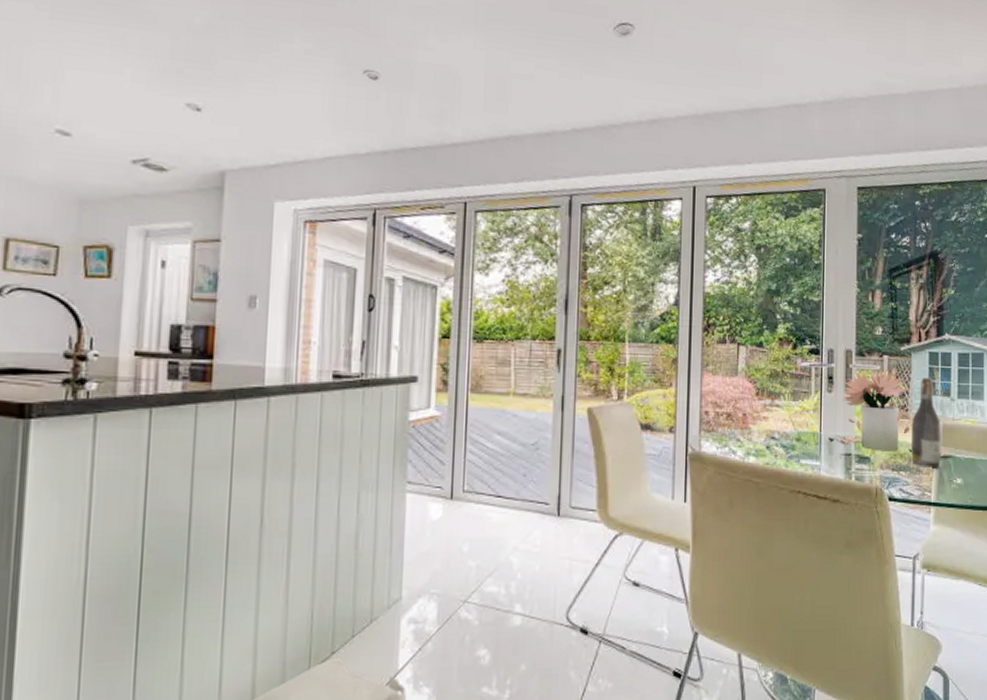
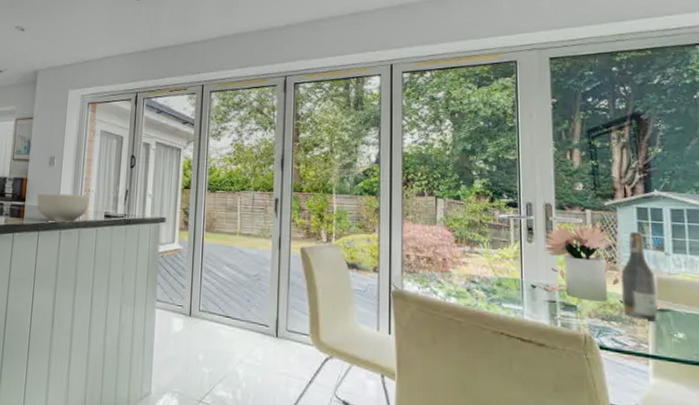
bowl: none [230,345,311,387] -> present [36,192,90,223]

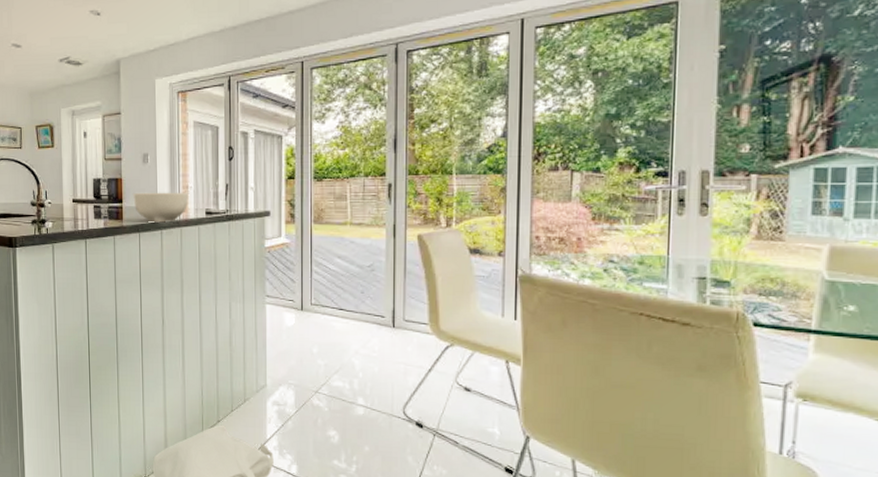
bouquet: present [530,221,676,311] -> none [677,188,849,282]
wine bottle: present [621,231,659,322] -> none [784,195,829,295]

